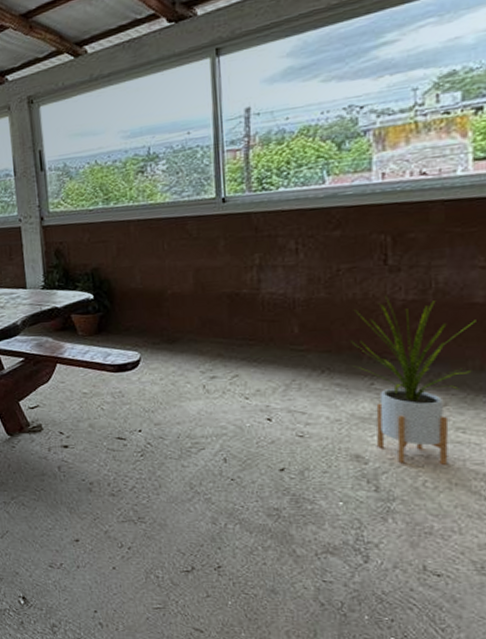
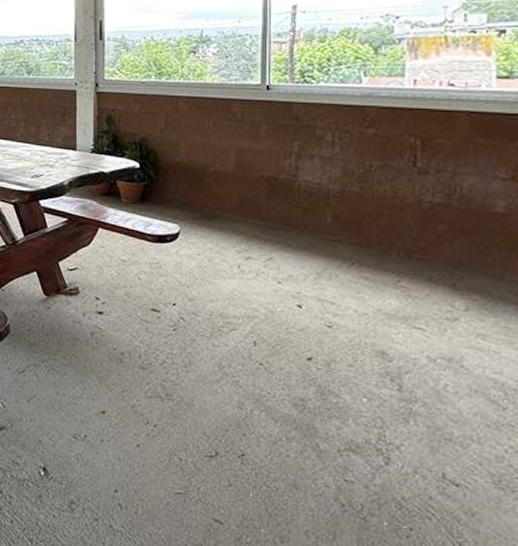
house plant: present [351,296,476,465] -> none [380,197,497,370]

